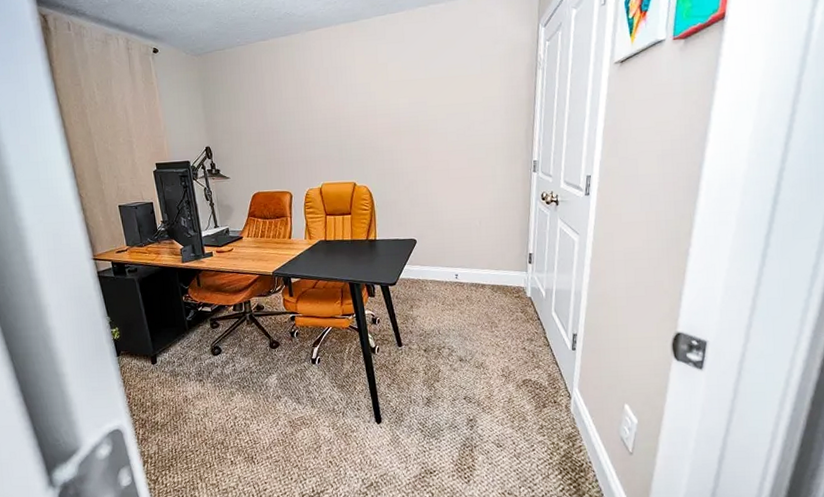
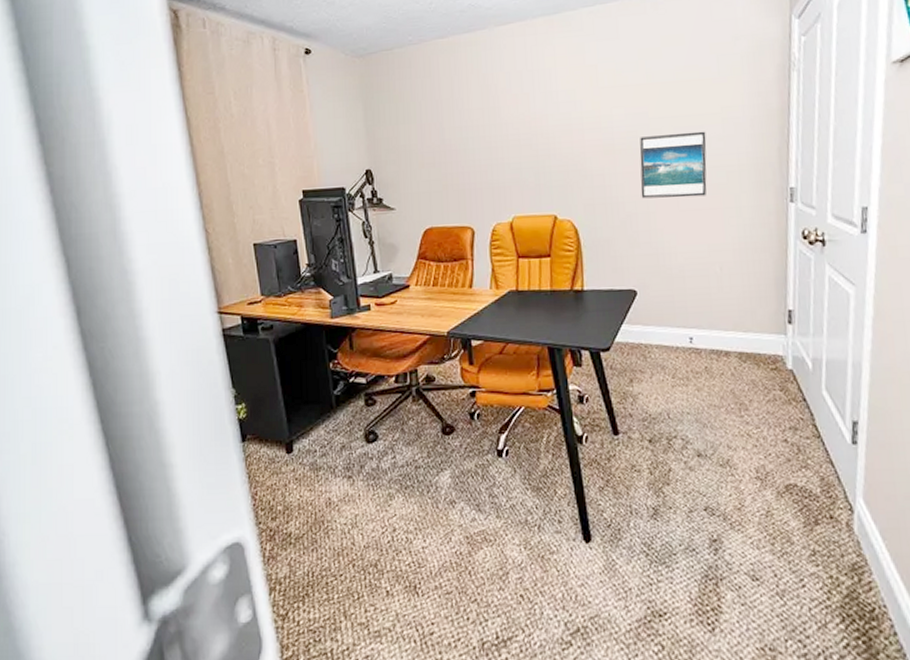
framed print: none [420,116,471,169] -> present [639,131,707,199]

